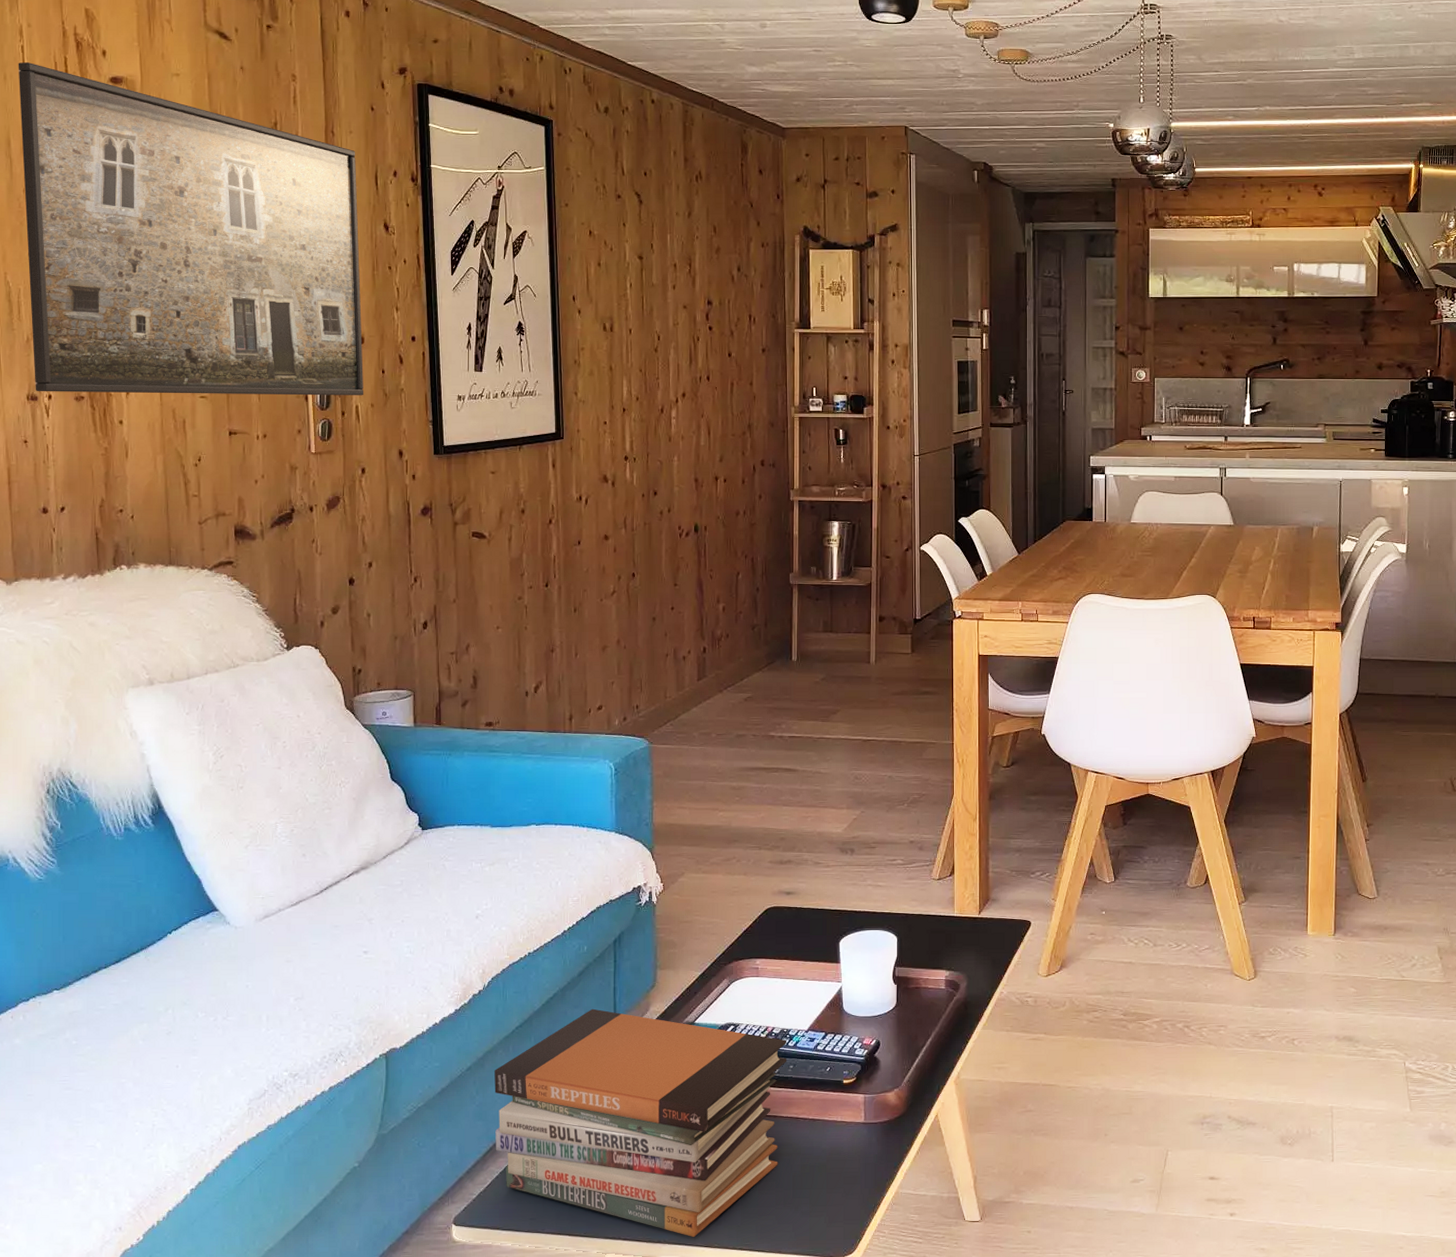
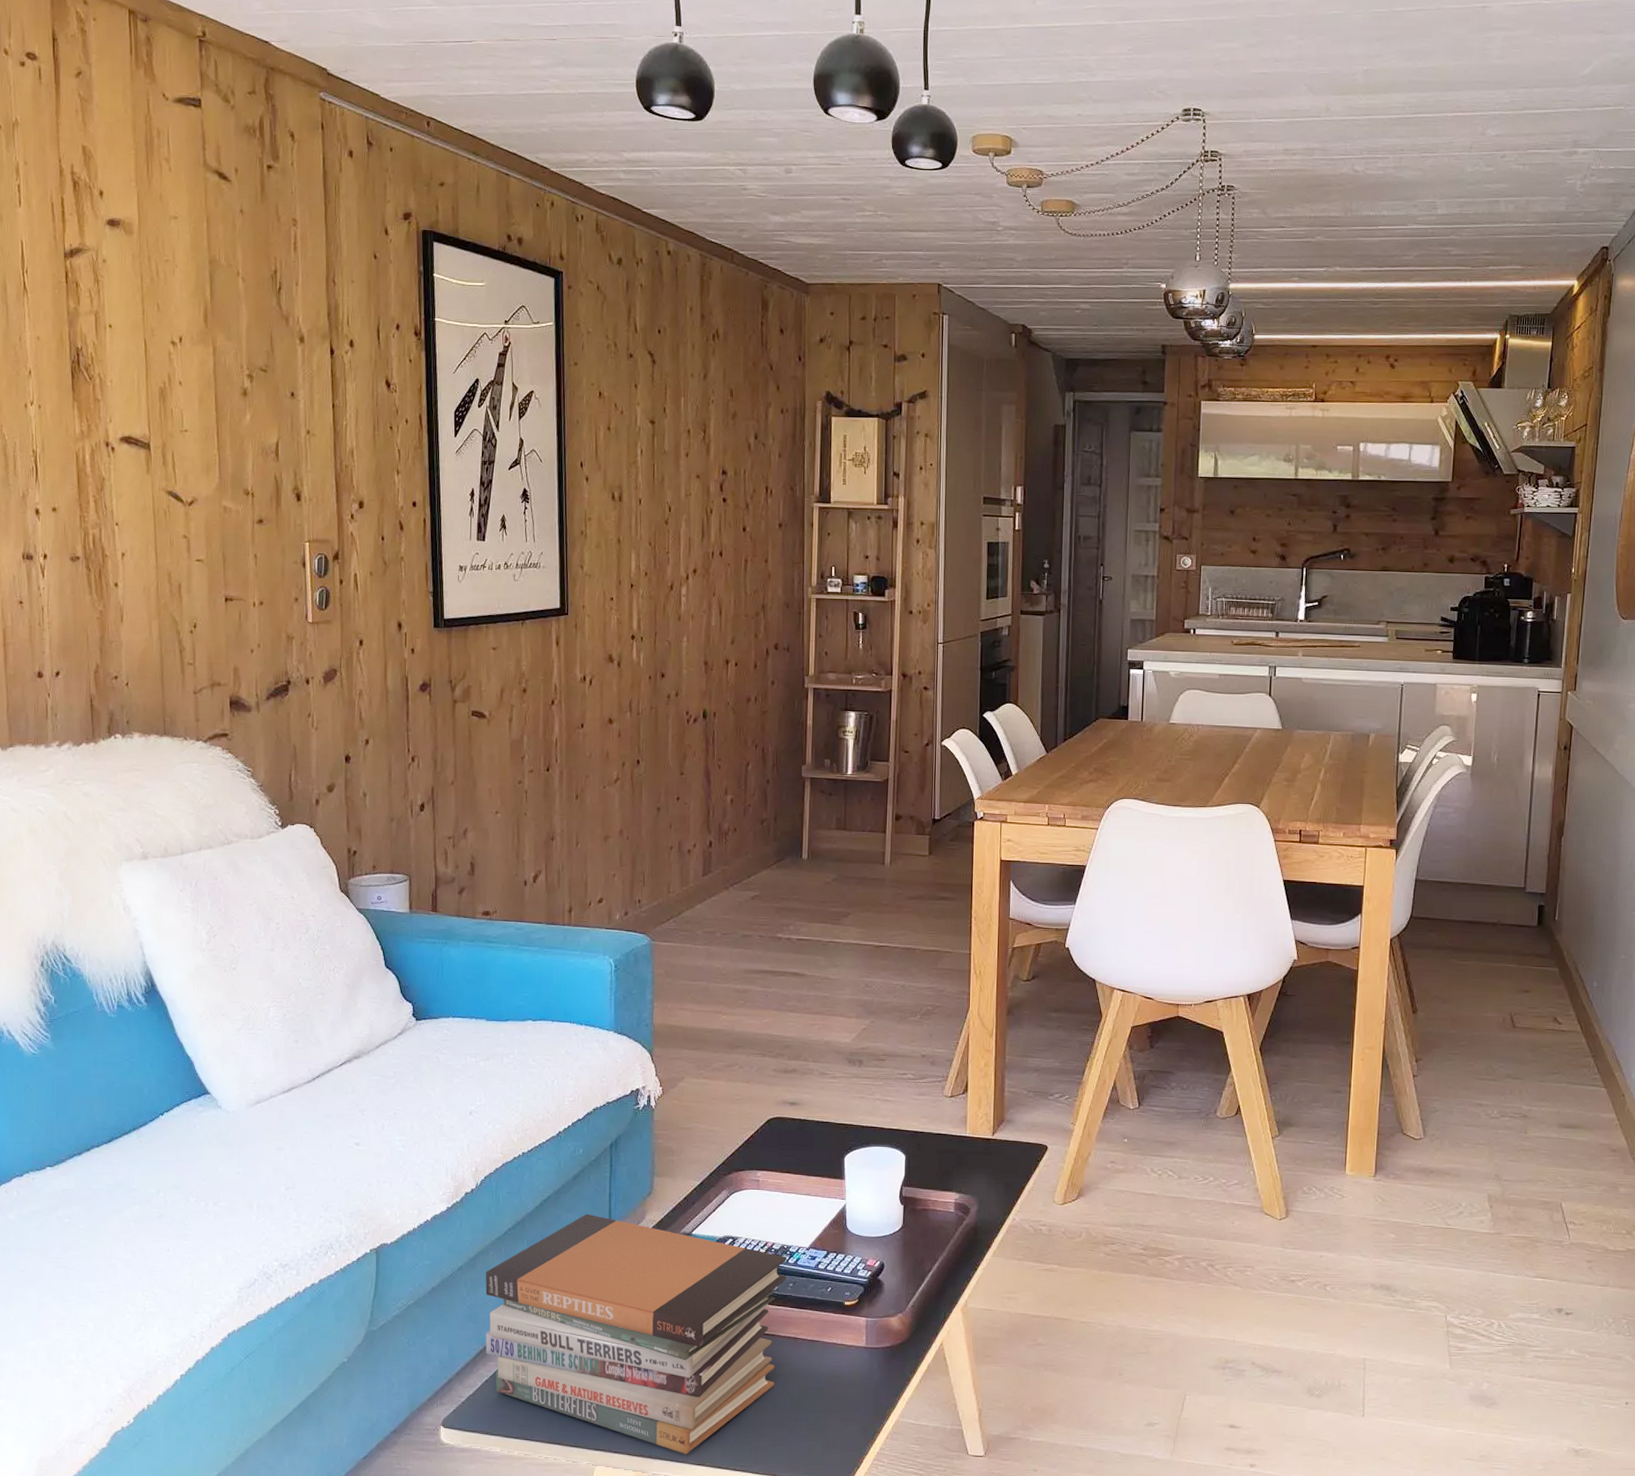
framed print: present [18,62,364,396] -> none [14,202,363,564]

